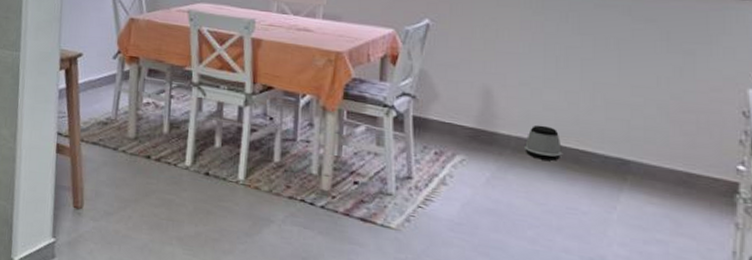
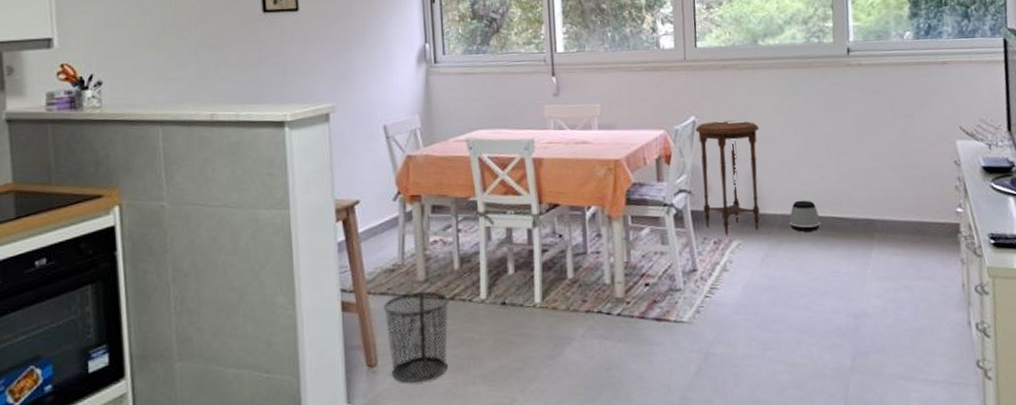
waste bin: none [93,147,156,232] -> present [383,290,449,384]
side table: none [427,27,502,149] -> present [695,120,760,235]

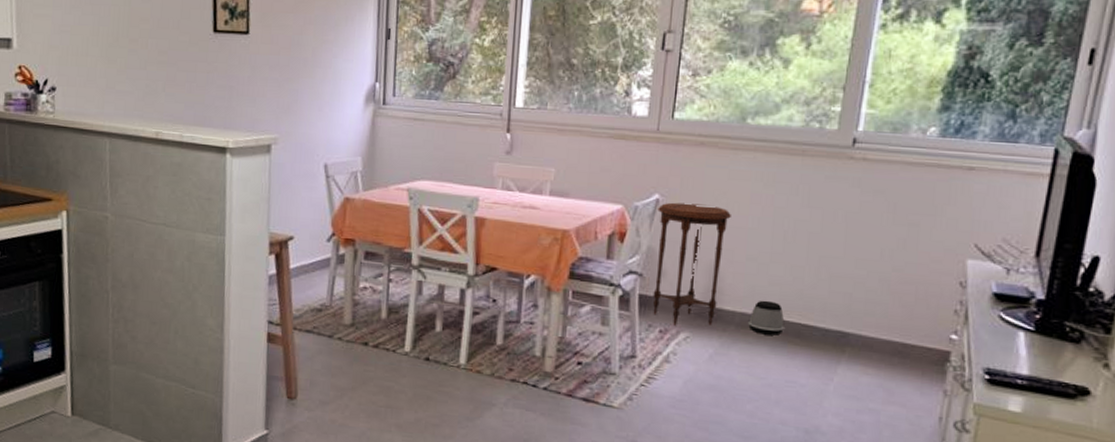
waste bin: present [383,290,449,384] -> none [307,334,373,421]

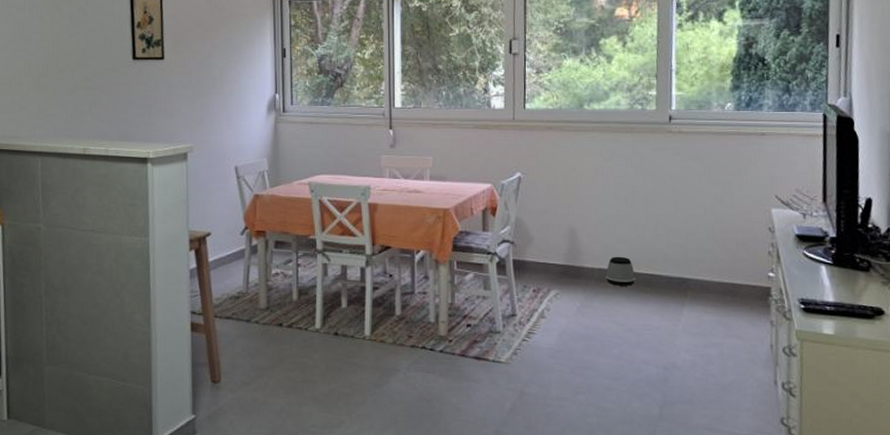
side table: present [653,202,731,326] -> none [520,178,581,284]

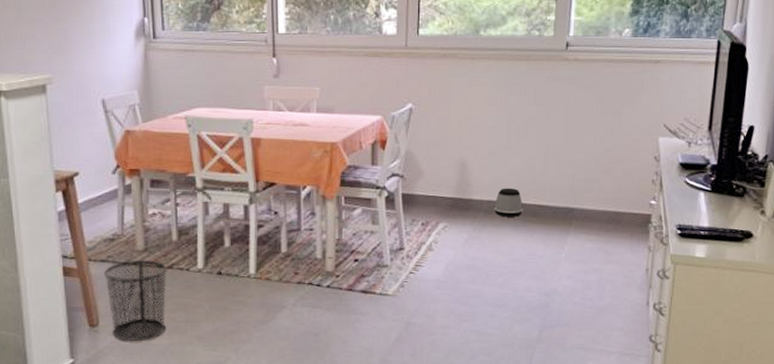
waste bin: none [227,317,287,400] -> present [103,259,168,342]

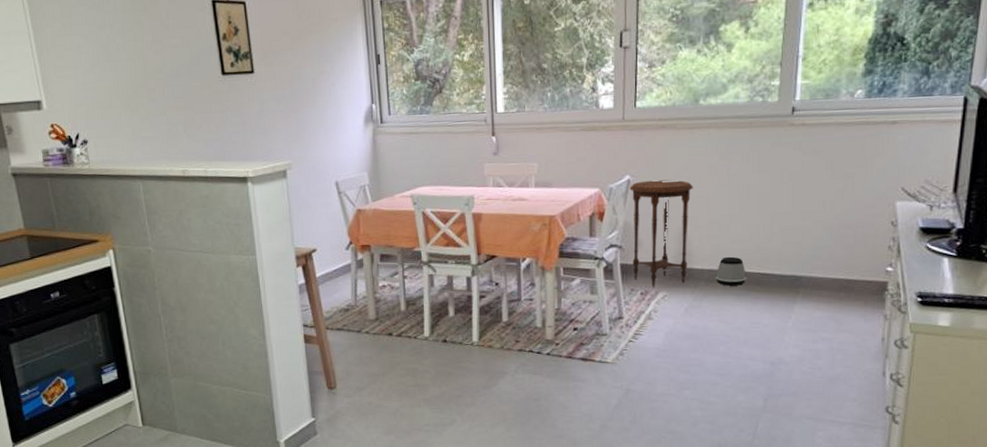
waste bin: present [103,259,168,342] -> none [339,328,397,404]
side table: none [412,109,473,218] -> present [630,180,693,287]

